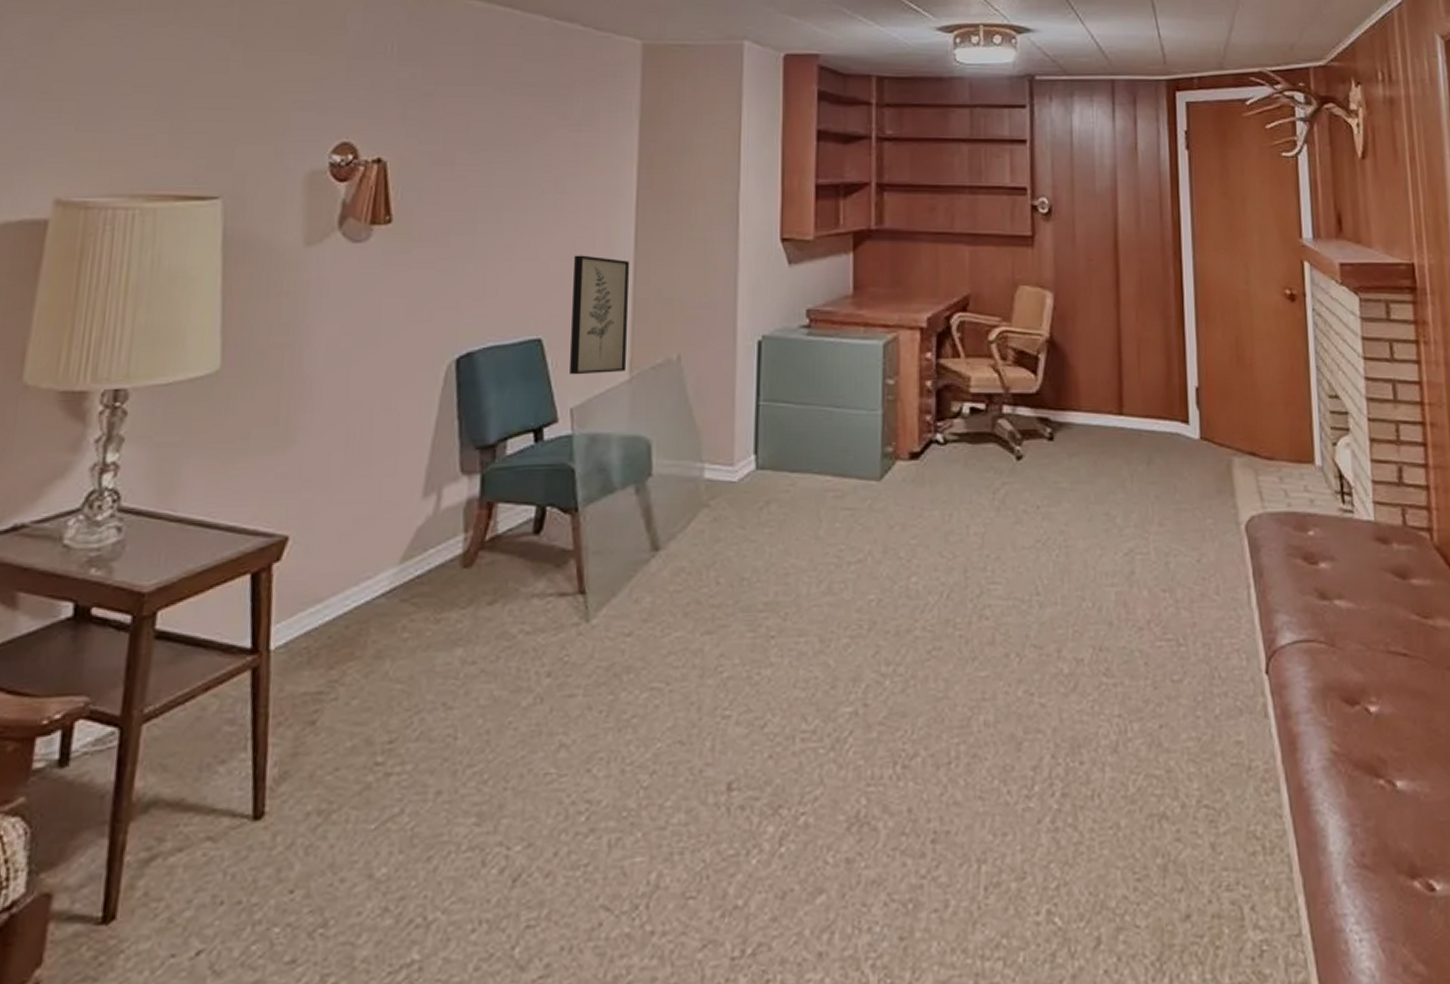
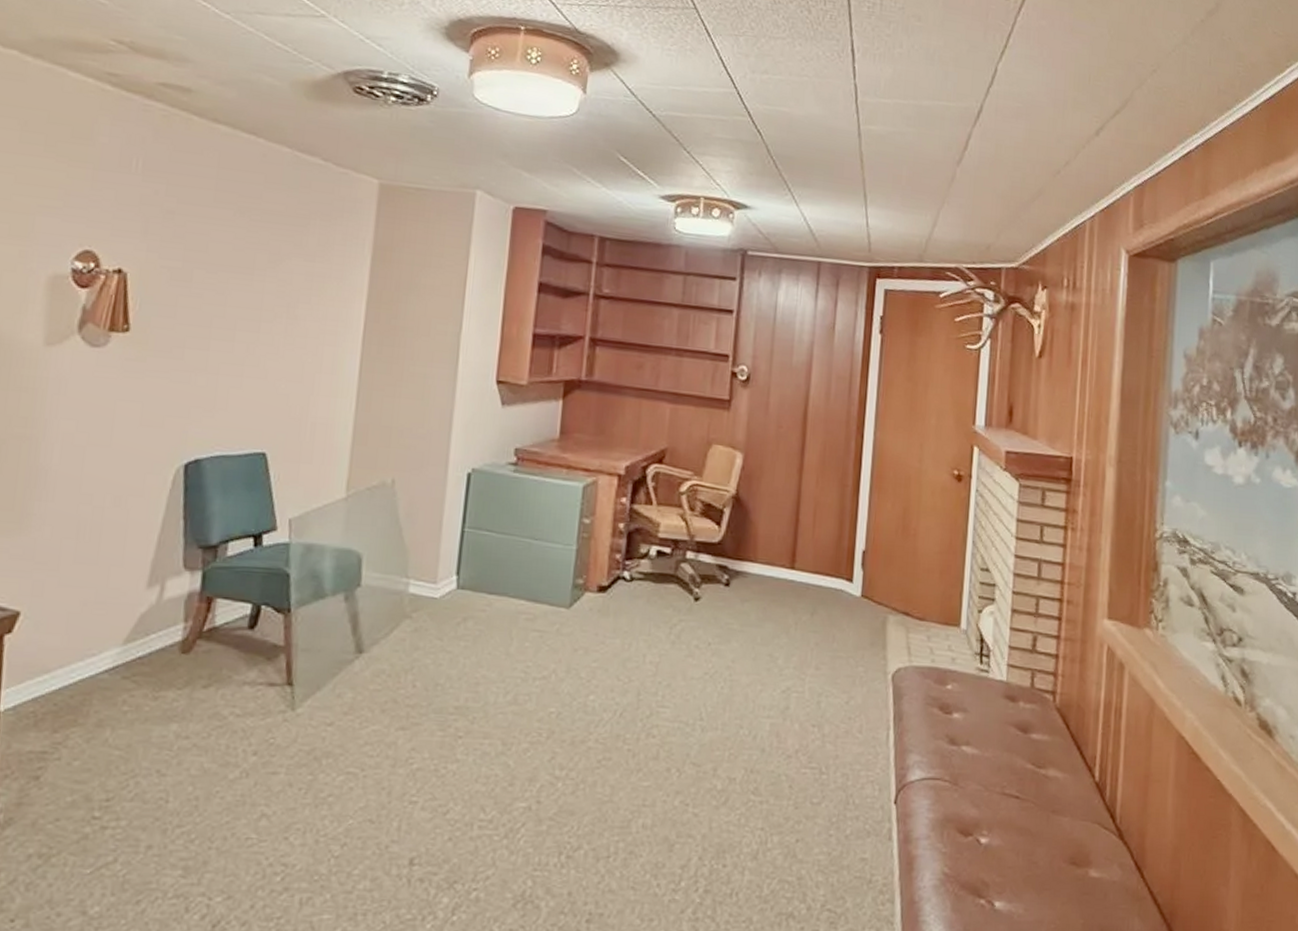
wall art: present [569,255,630,375] -> none [290,378,354,490]

